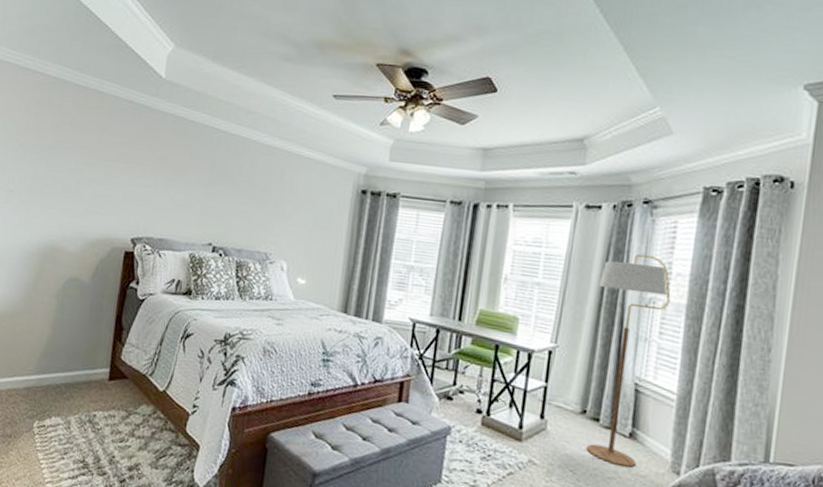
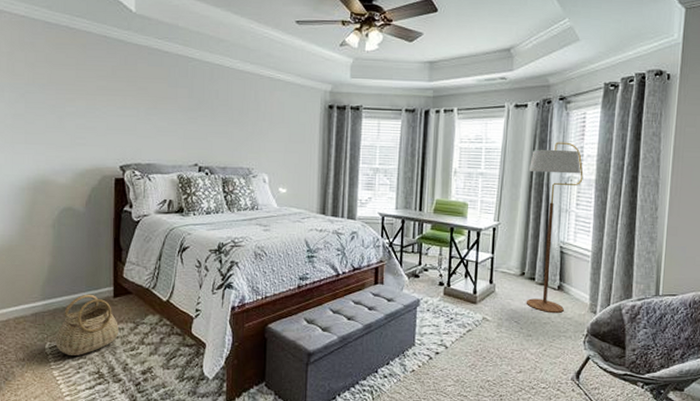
basket: none [43,373,110,440] -> present [55,294,118,357]

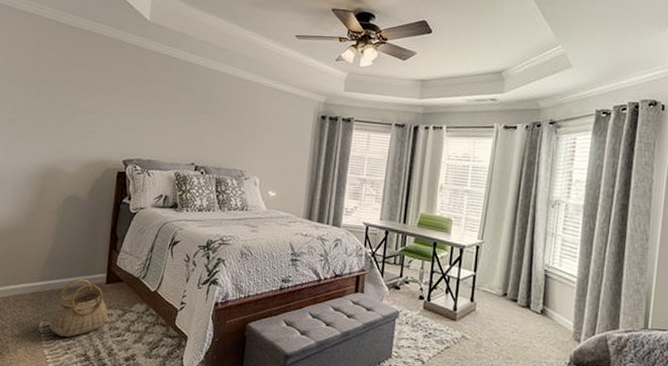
floor lamp: present [526,142,584,314] -> none [507,165,572,339]

